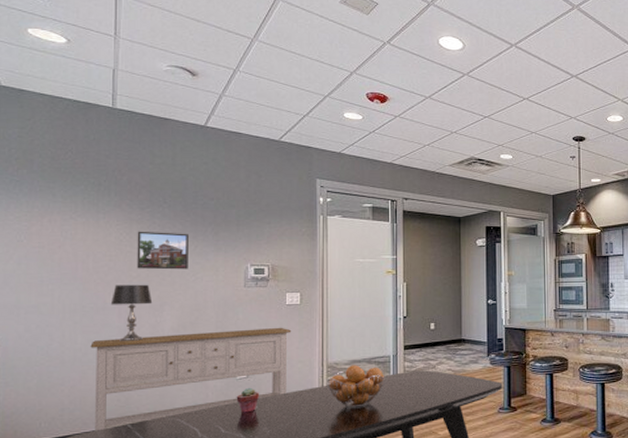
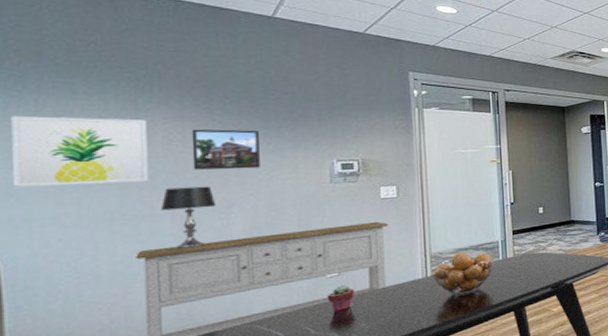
wall art: none [9,215,104,279] -> present [11,115,149,187]

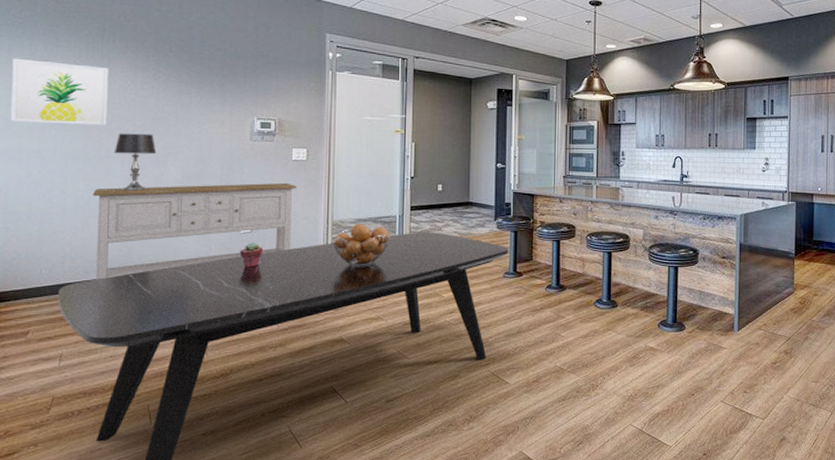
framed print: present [191,129,260,170] -> none [141,79,194,120]

